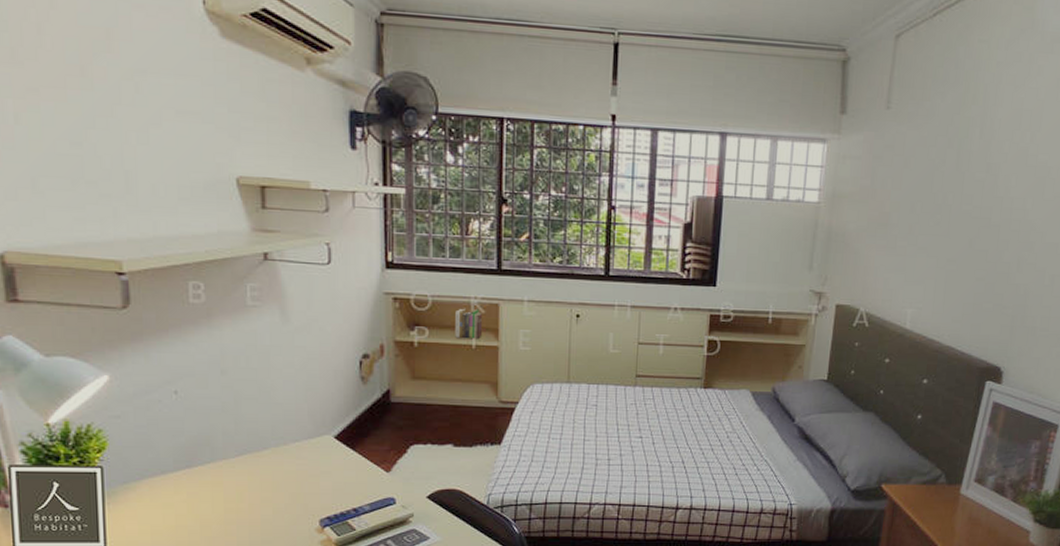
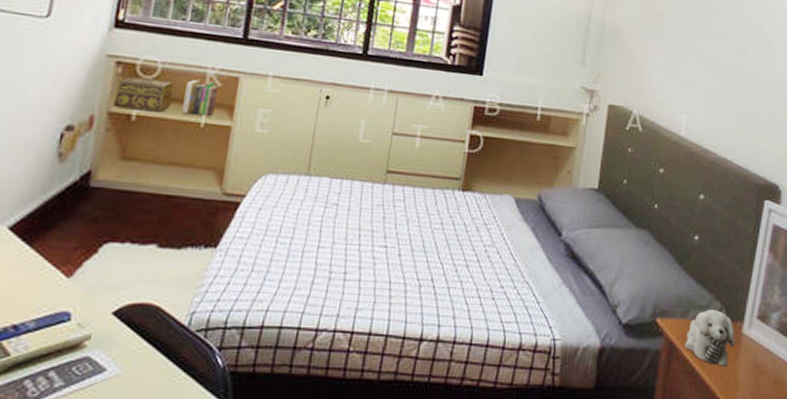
decorative box: none [396,310,445,338] -> present [112,77,173,112]
plush toy: none [907,476,954,521] -> present [684,309,736,367]

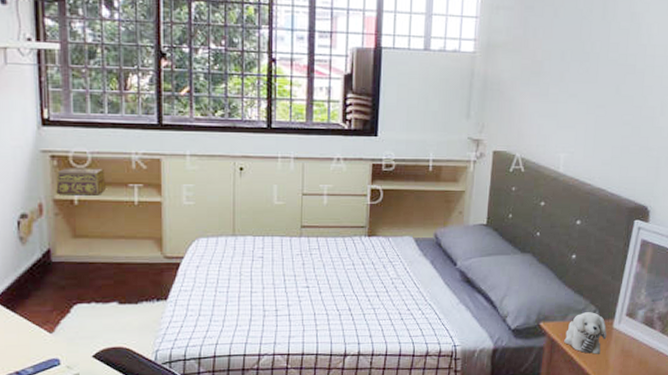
books: present [182,79,219,117] -> none [116,164,145,196]

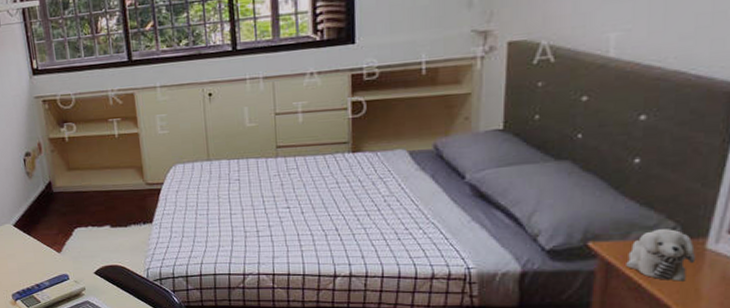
decorative box: present [55,168,106,196] -> none [48,107,90,133]

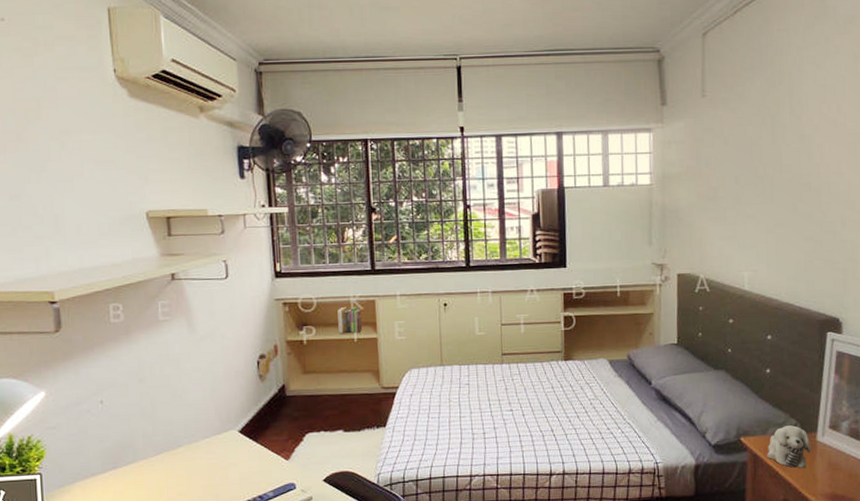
books: none [96,100,123,129] -> present [337,306,363,334]

